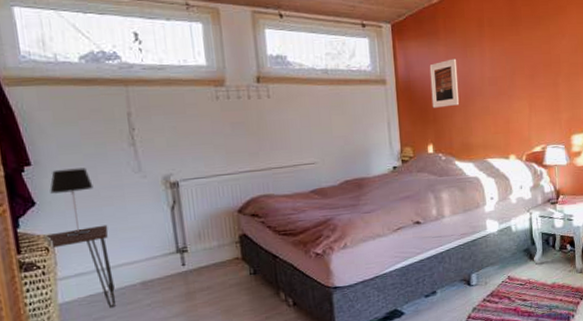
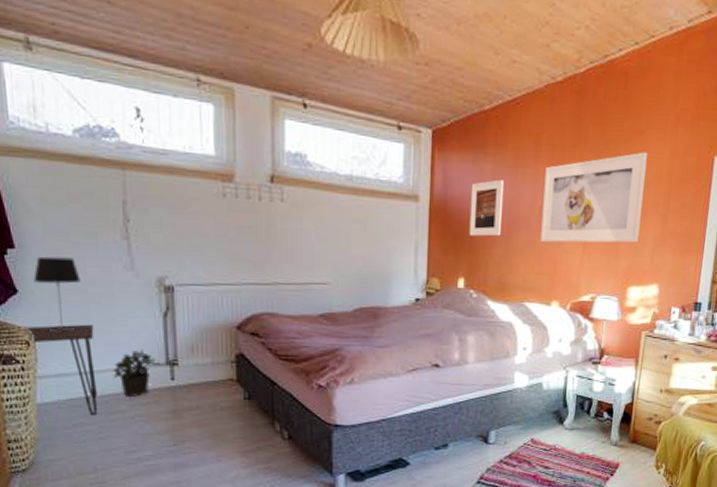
potted plant: none [128,241,172,286] -> present [113,349,162,396]
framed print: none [489,23,574,107] -> present [540,152,647,243]

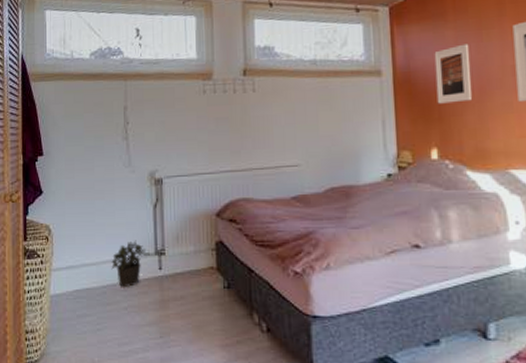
desk: present [25,324,98,416] -> none [46,218,98,307]
table lamp: present [33,256,81,332] -> none [55,160,90,227]

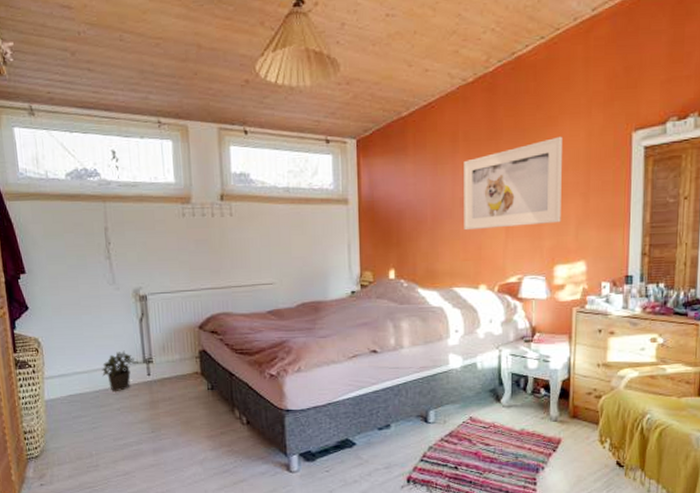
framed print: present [434,43,473,104] -> none [395,177,426,231]

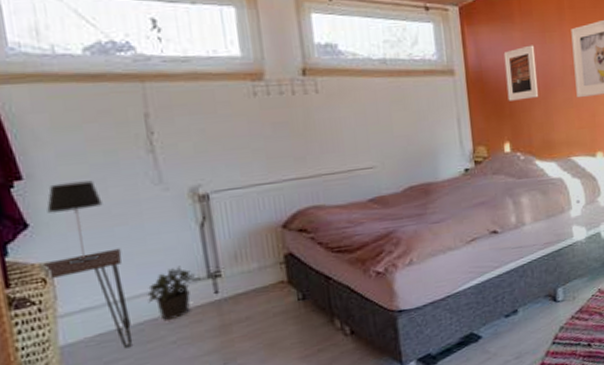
desk: none [34,331,91,409] -> present [39,248,133,349]
table lamp: none [40,278,75,340] -> present [47,180,103,264]
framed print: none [395,177,426,231] -> present [503,45,539,101]

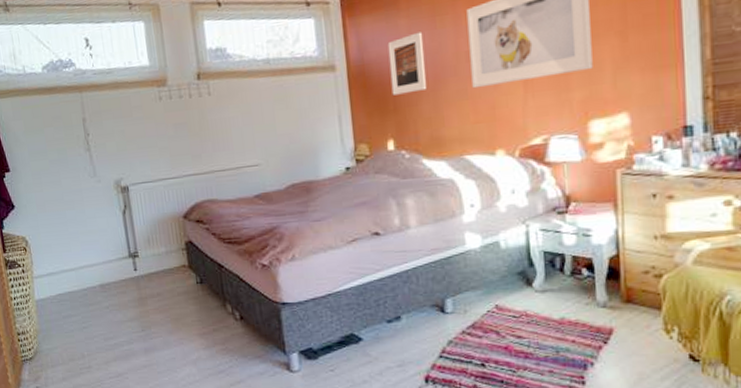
desk: present [39,248,133,349] -> none [22,227,80,308]
table lamp: present [47,180,103,264] -> none [25,173,58,238]
potted plant: present [147,266,202,320] -> none [88,245,125,289]

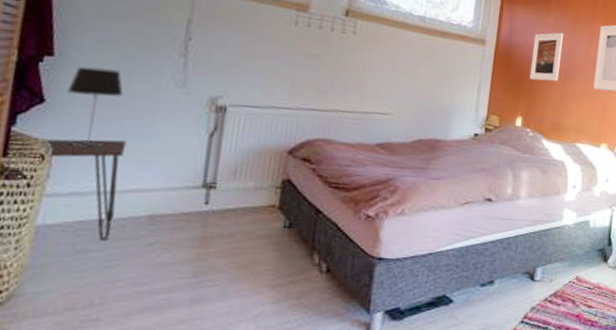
desk: none [22,227,80,308] -> present [43,139,127,241]
table lamp: none [25,173,58,238] -> present [67,66,123,148]

